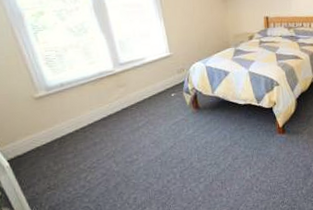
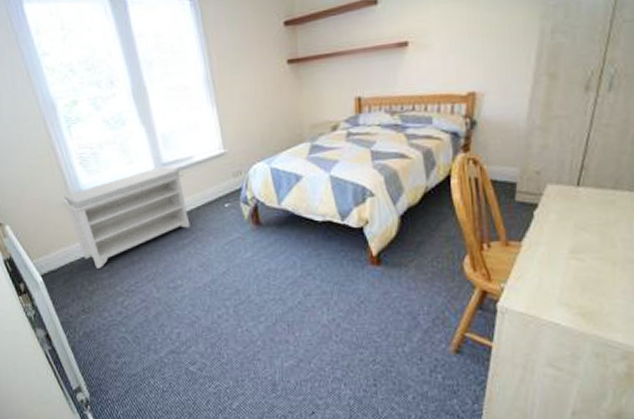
bench: none [27,65,144,151] -> present [61,166,190,268]

